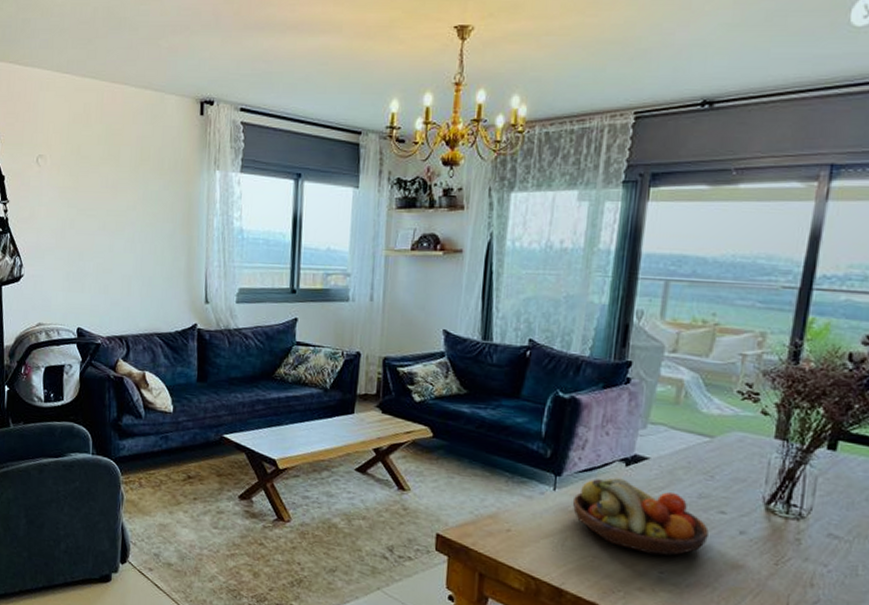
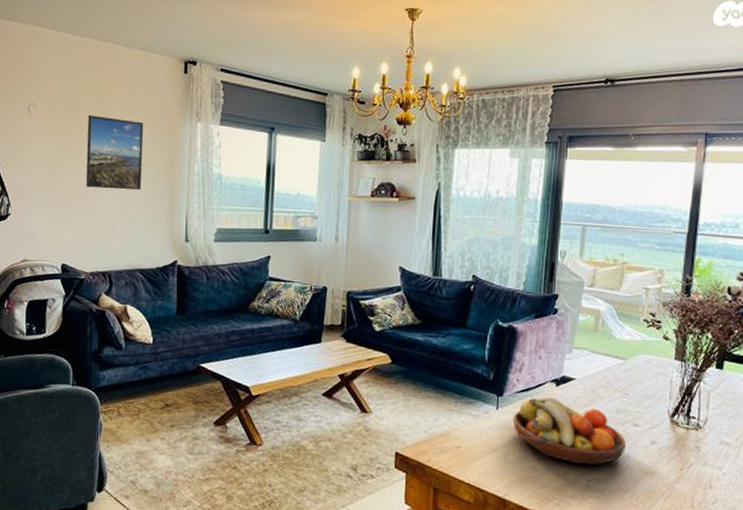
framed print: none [98,165,158,247] -> present [85,115,144,190]

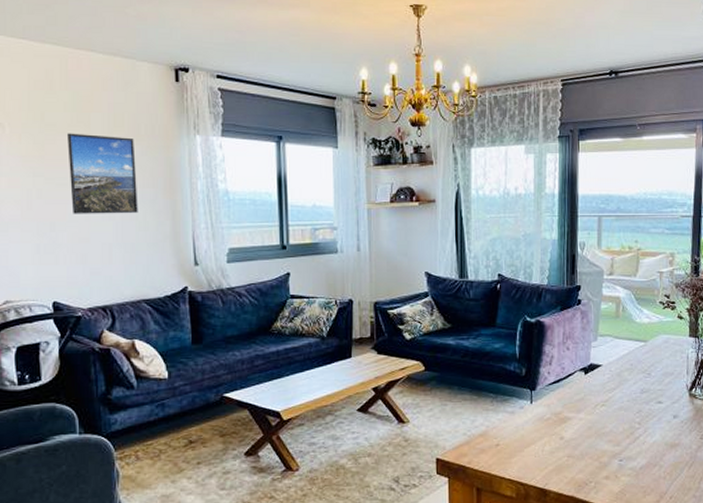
fruit bowl: present [512,397,626,466] -> none [546,385,652,447]

